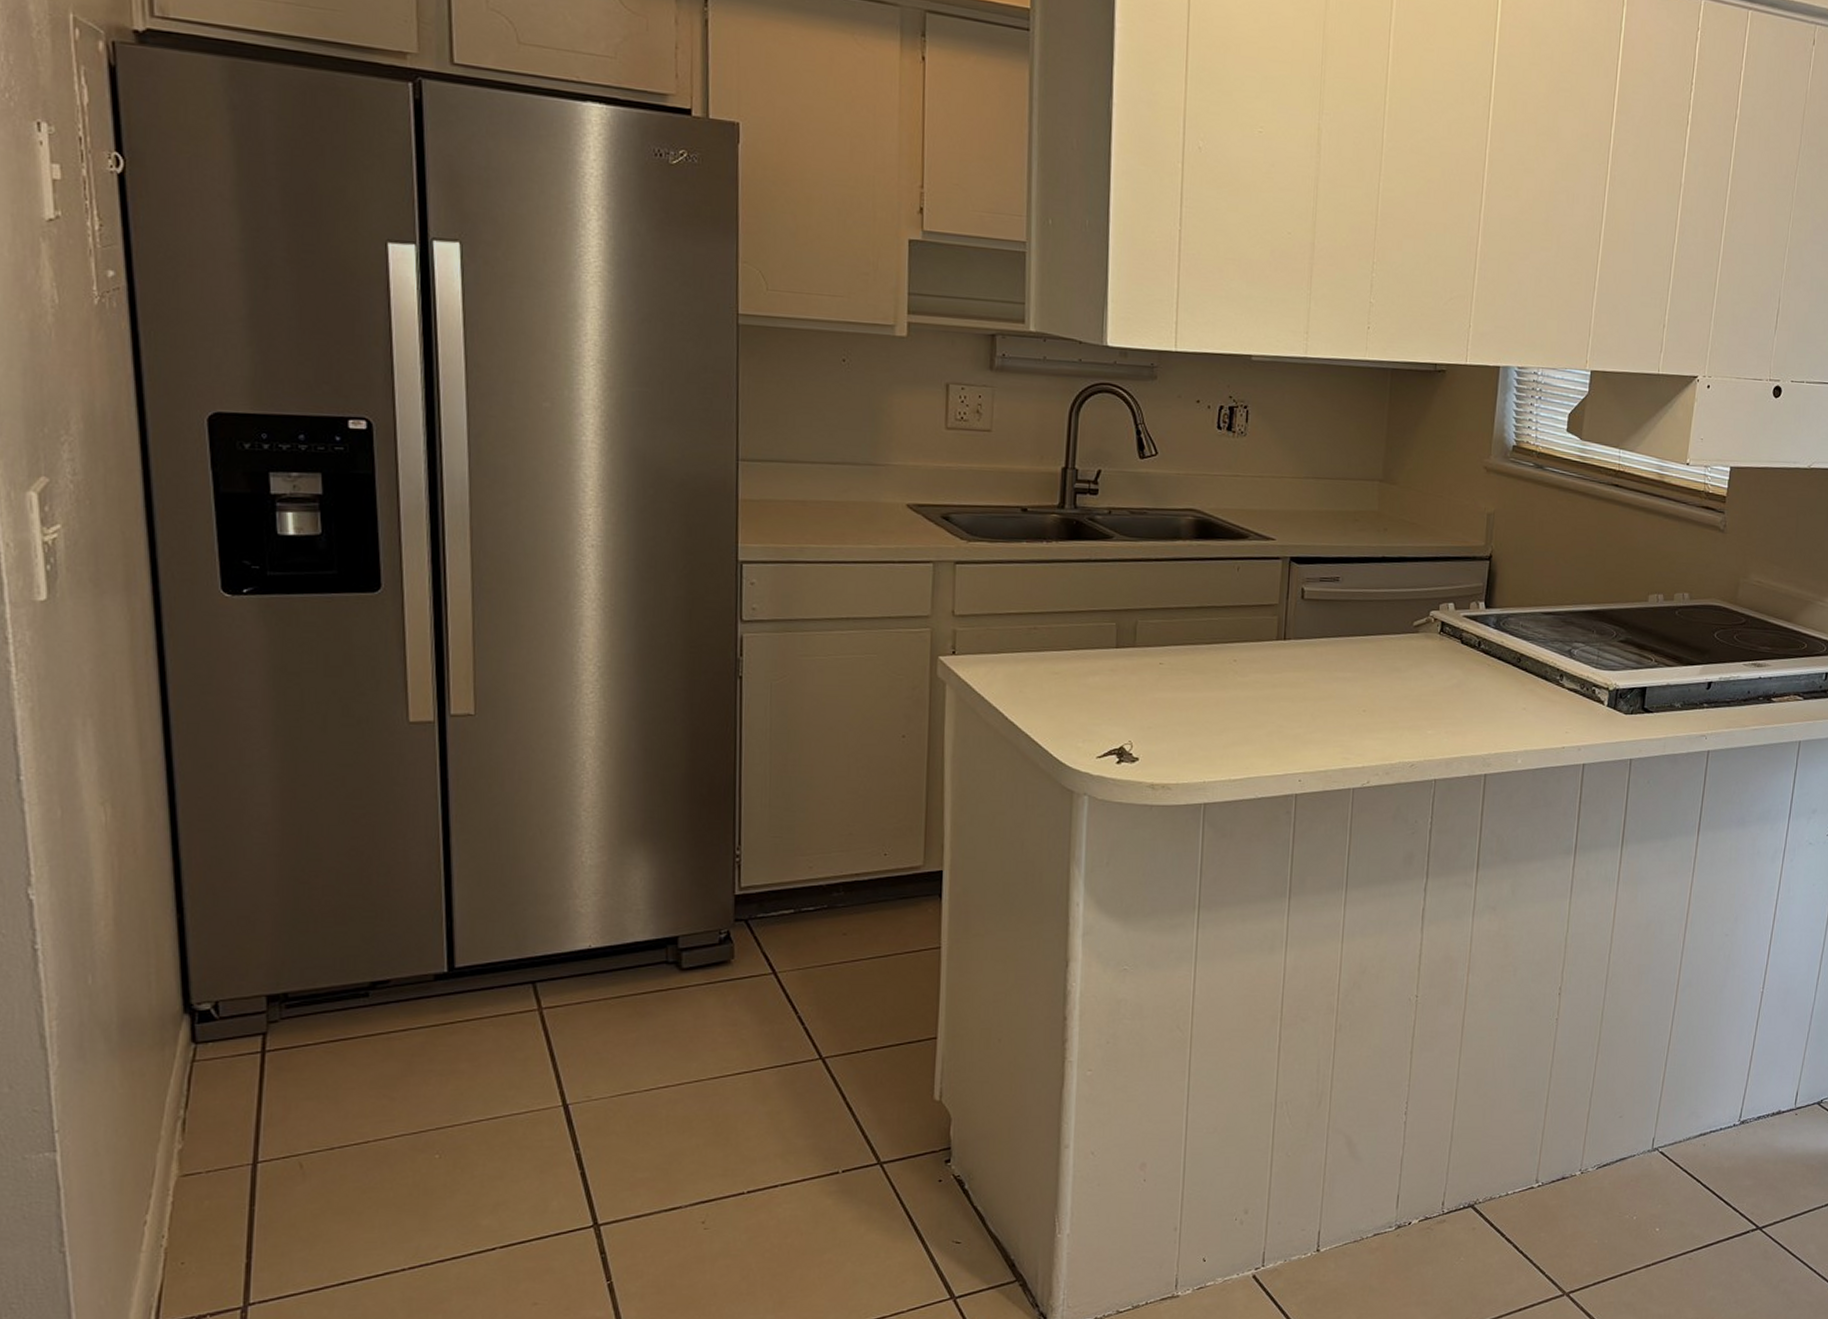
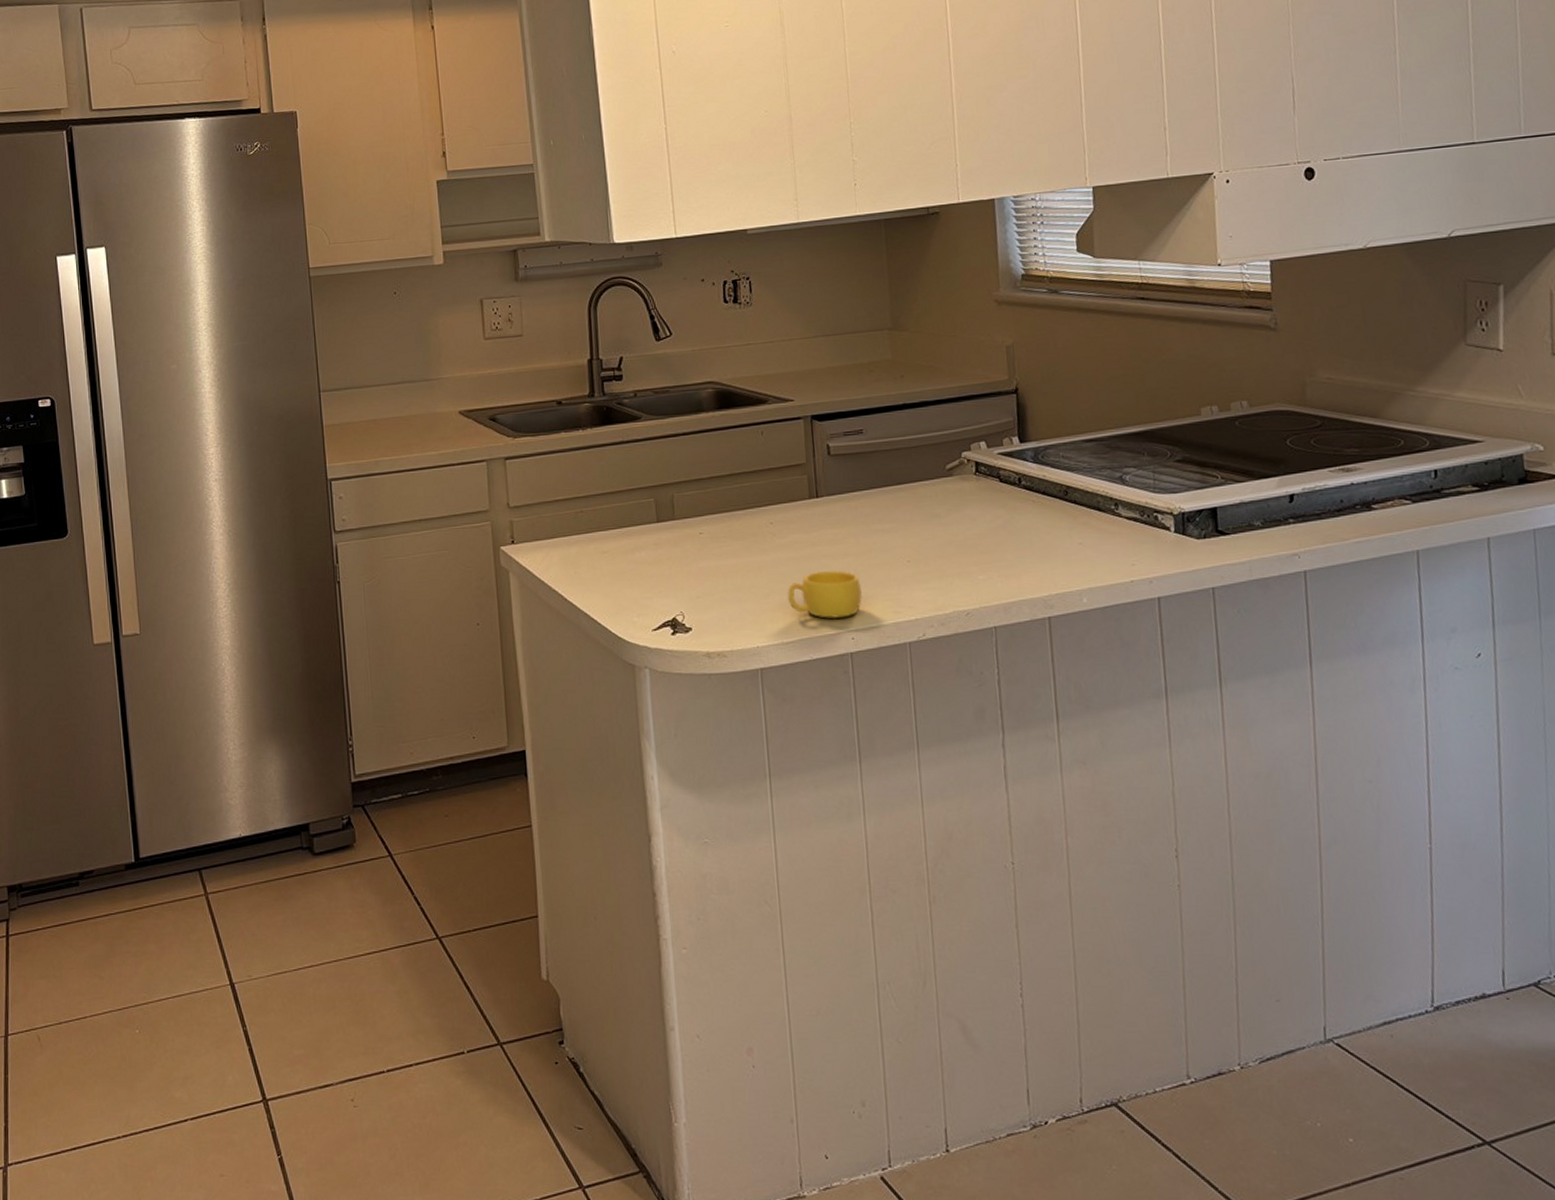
cup: none [1241,712,1315,760] -> present [787,569,862,619]

